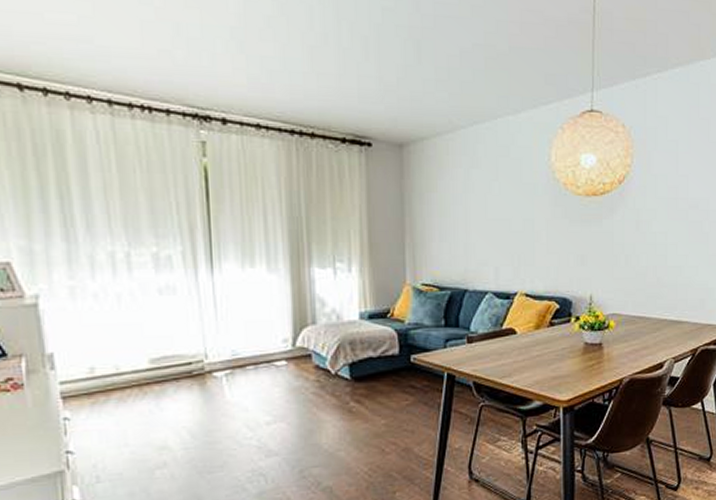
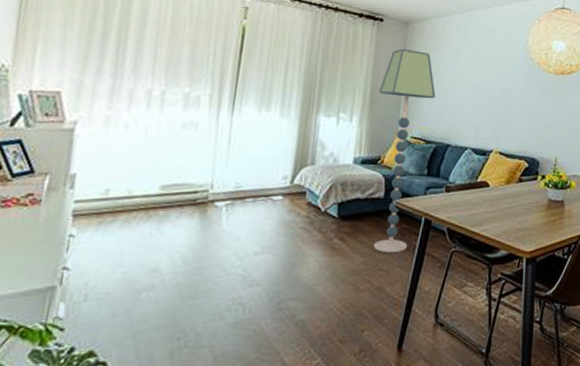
floor lamp: none [378,179,445,413] -> present [373,49,436,254]

